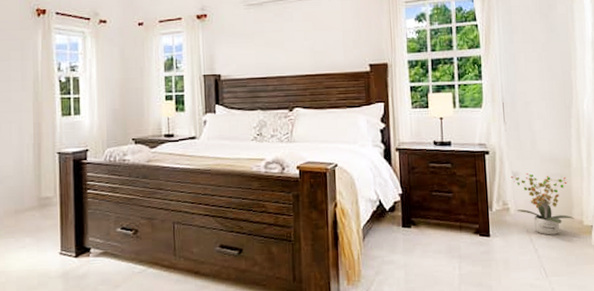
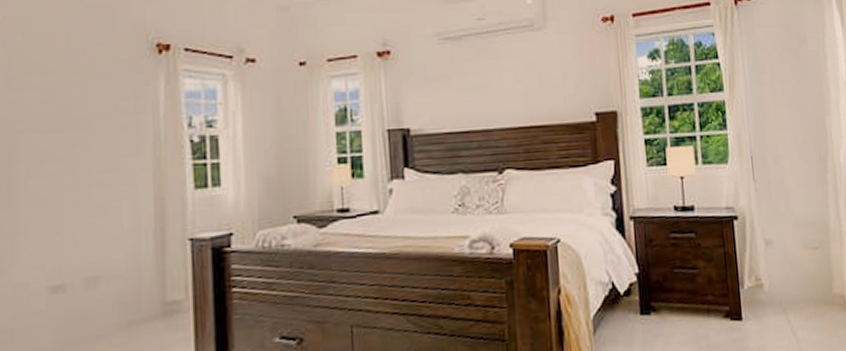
potted plant: present [511,173,575,235] -> none [763,241,835,315]

